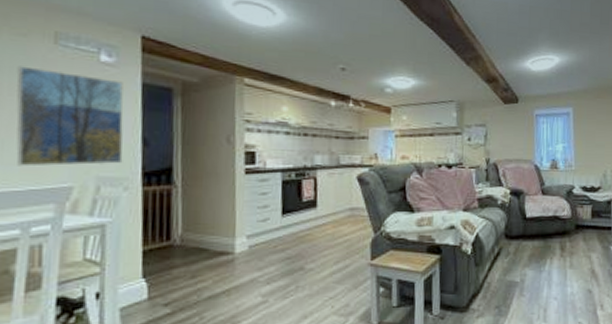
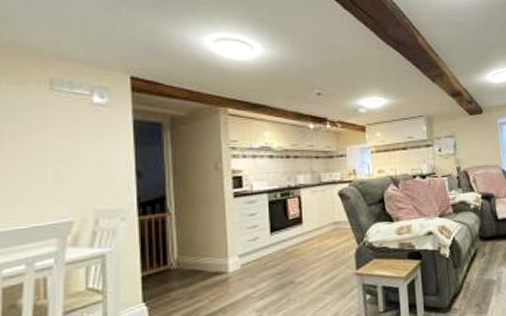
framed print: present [16,66,124,167] -> none [16,112,119,206]

